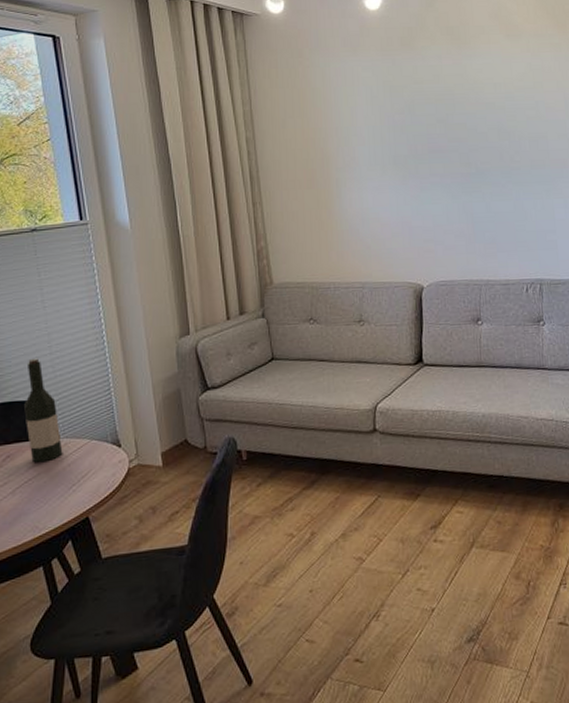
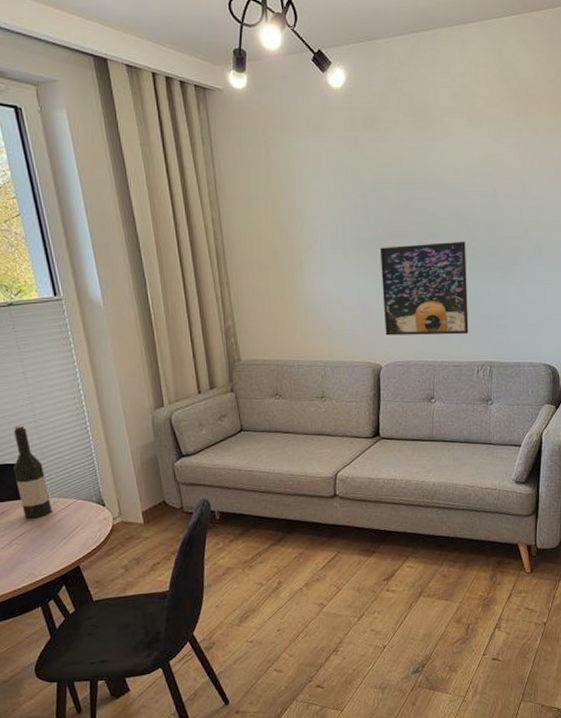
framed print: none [420,154,516,254] -> present [380,241,469,336]

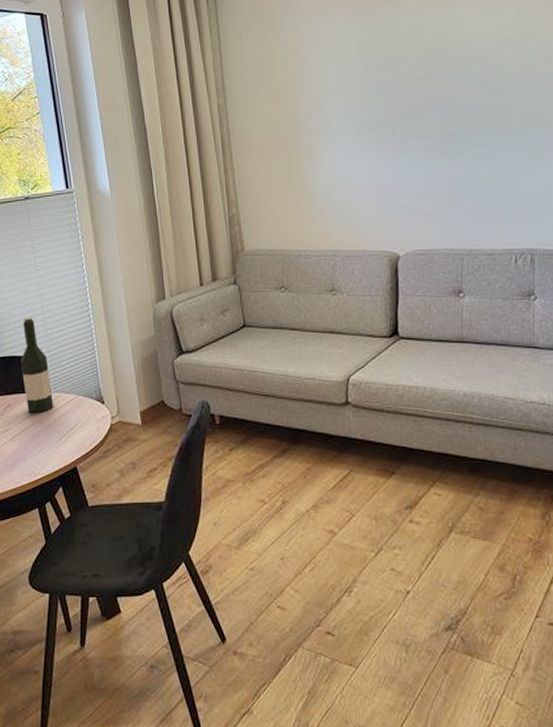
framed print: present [380,241,469,336] -> none [396,112,504,221]

